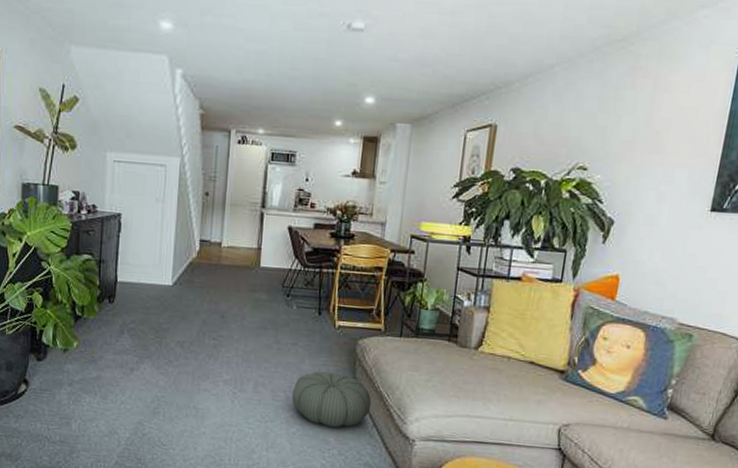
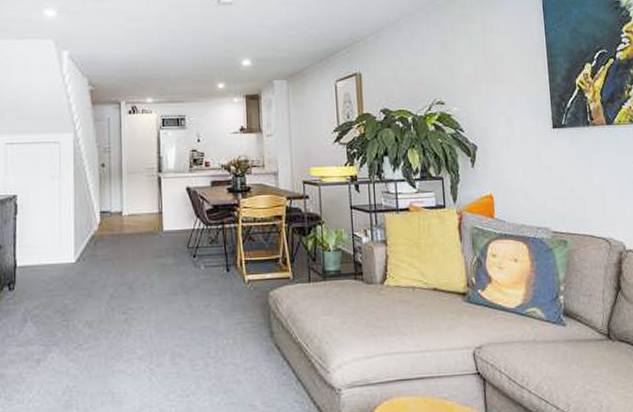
pouf: present [291,371,372,428] -> none [211,328,292,390]

